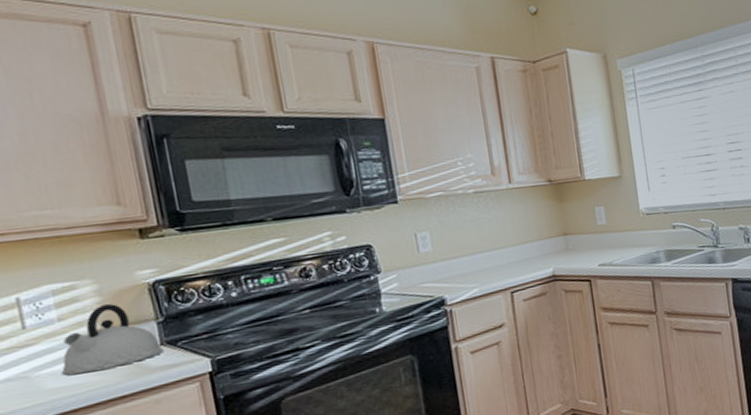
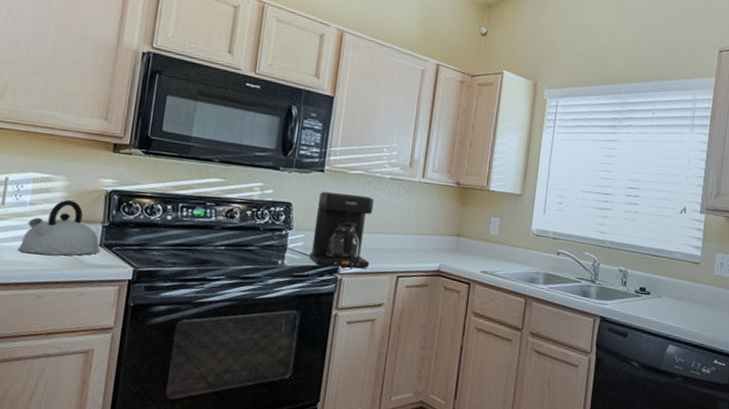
coffee maker: none [400,217,477,304] -> present [309,192,374,269]

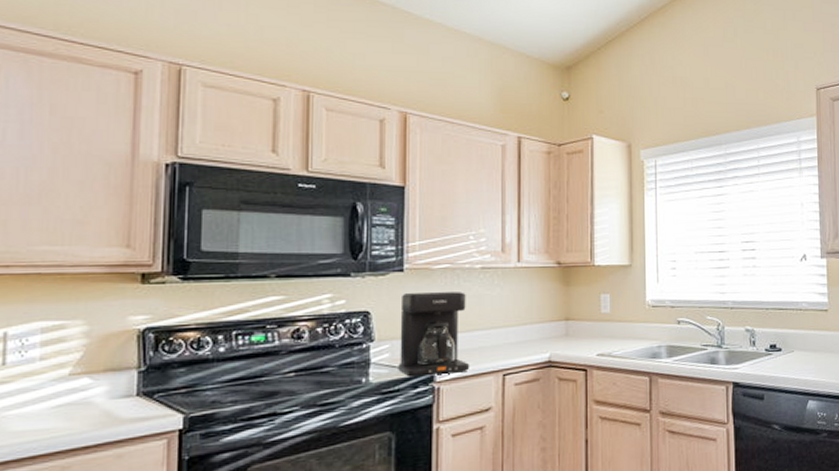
kettle: present [17,199,100,256] -> none [28,346,138,419]

